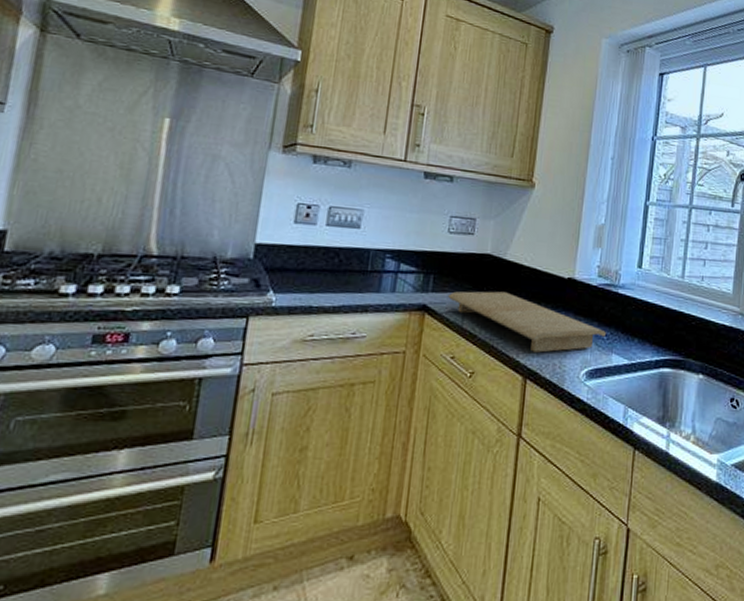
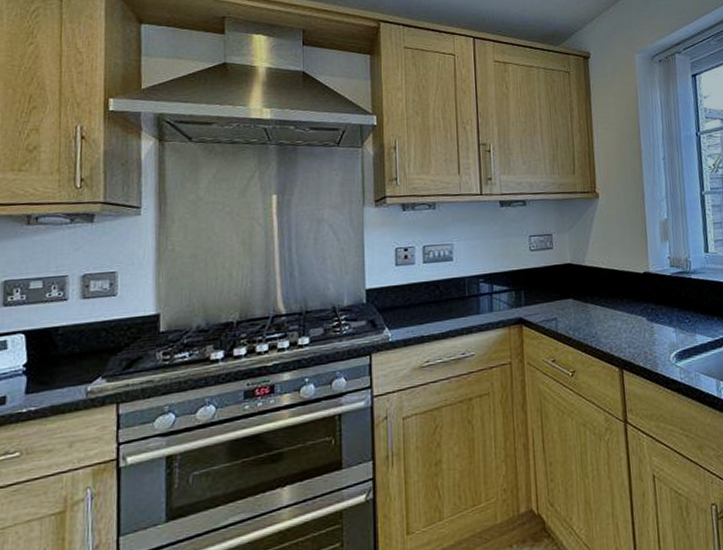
cutting board: present [448,291,607,353] -> none [540,294,688,344]

